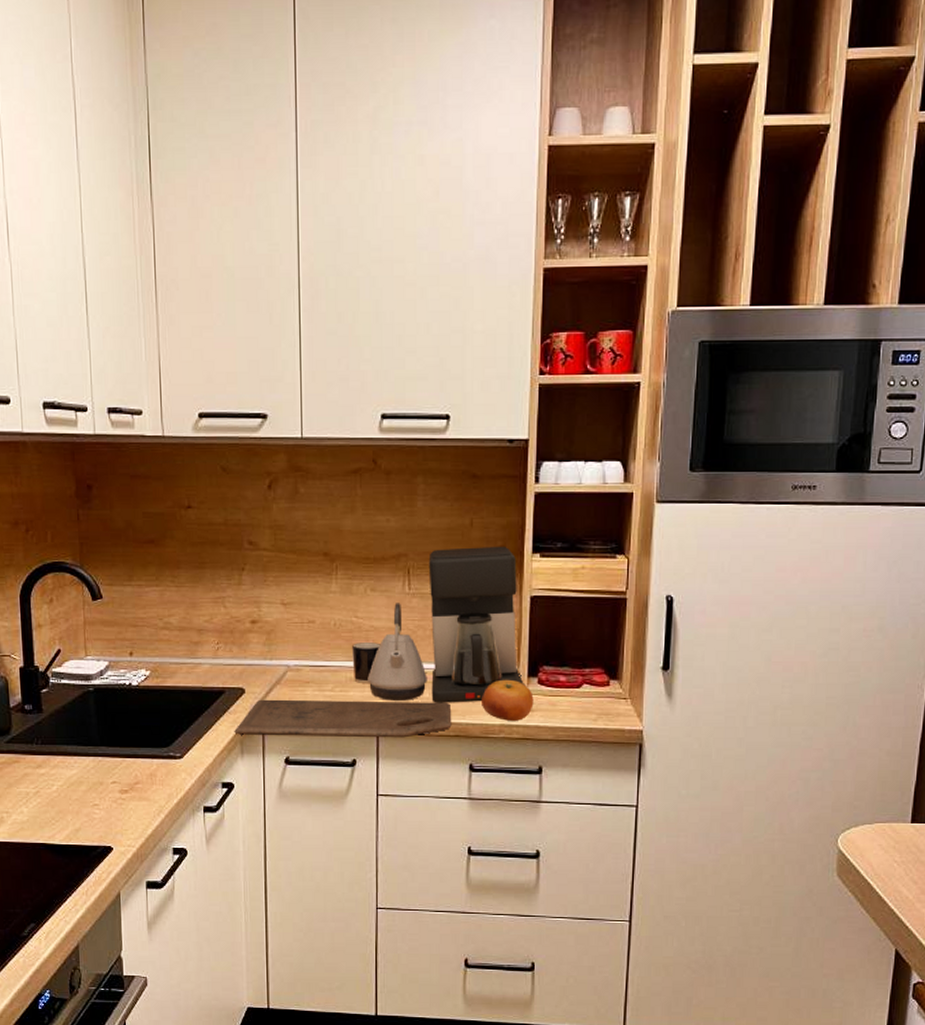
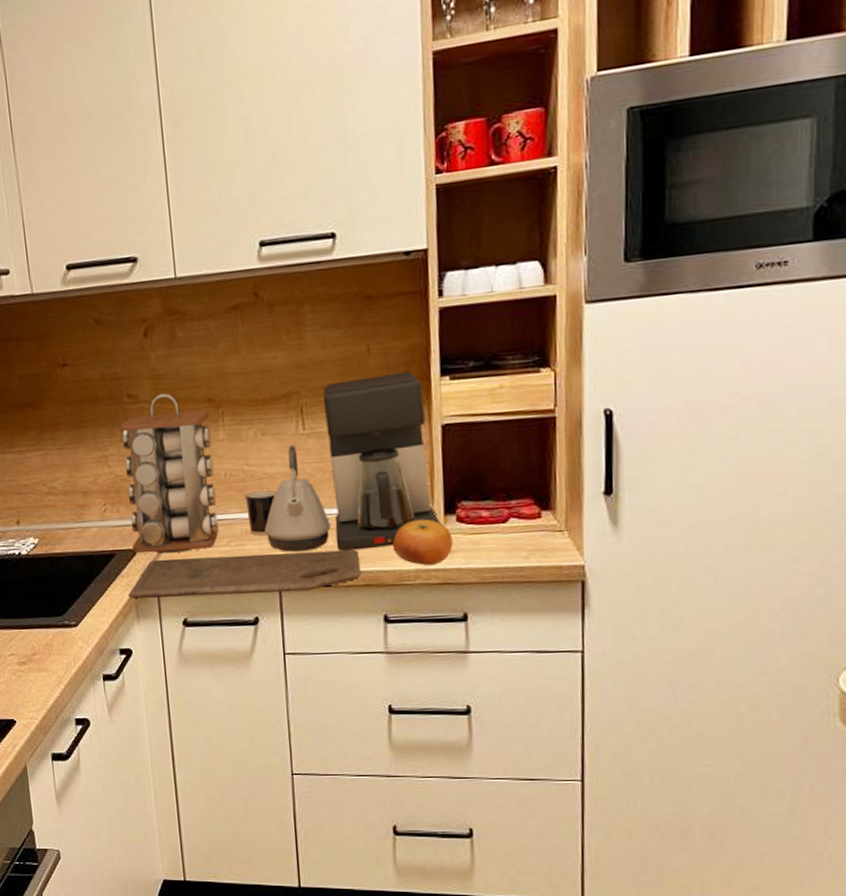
spice rack: none [238,544,326,694] -> present [119,393,220,554]

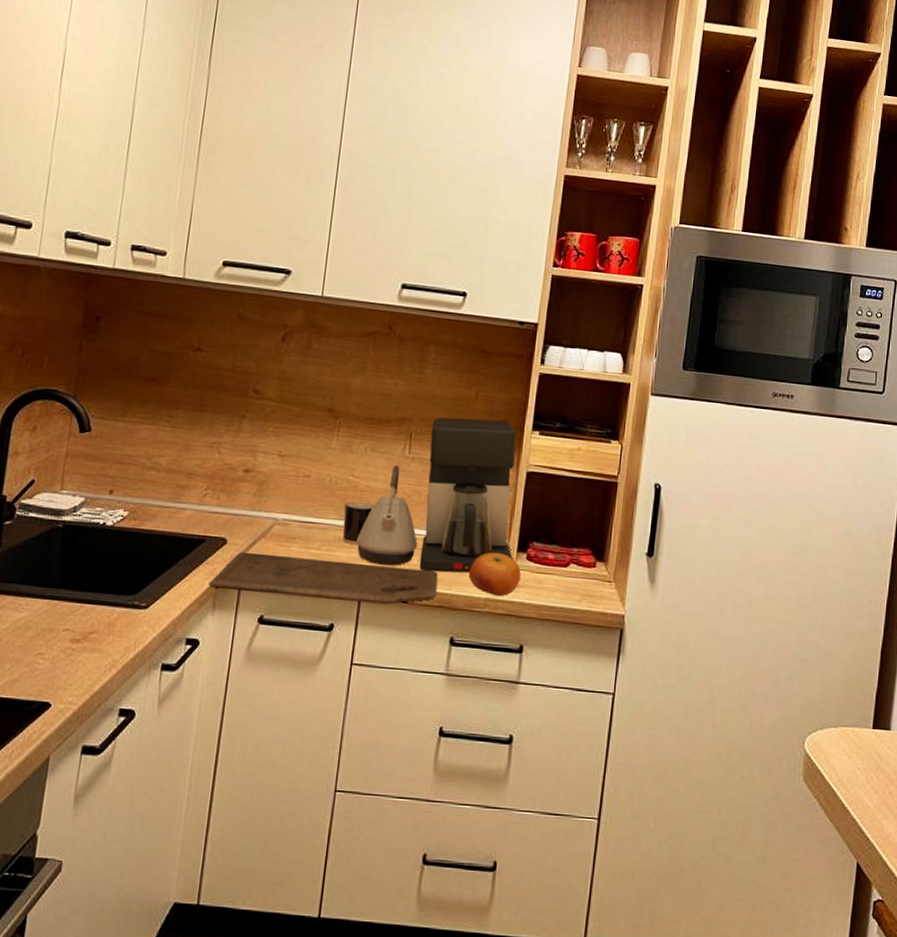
spice rack: present [119,393,220,554] -> none [224,395,327,549]

